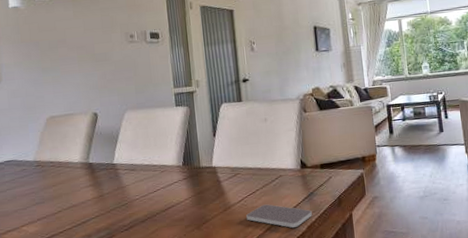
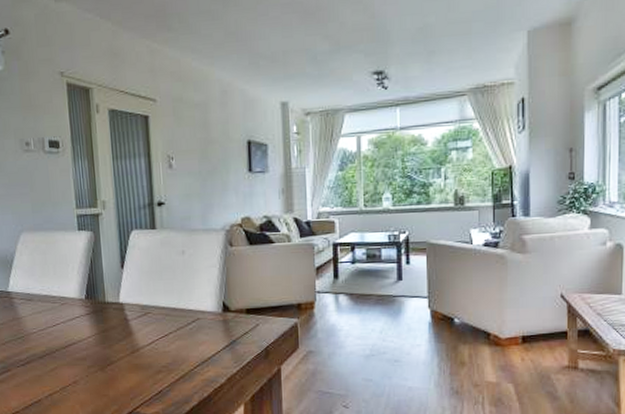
smartphone: present [246,204,312,228] -> none [157,350,233,378]

